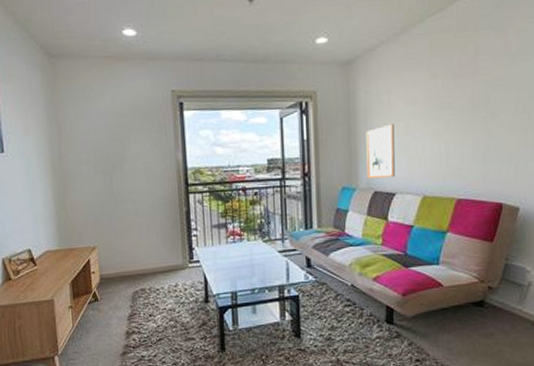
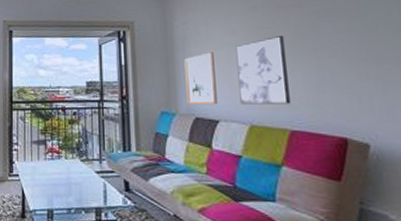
wall art: none [415,104,460,177] -> present [235,35,292,105]

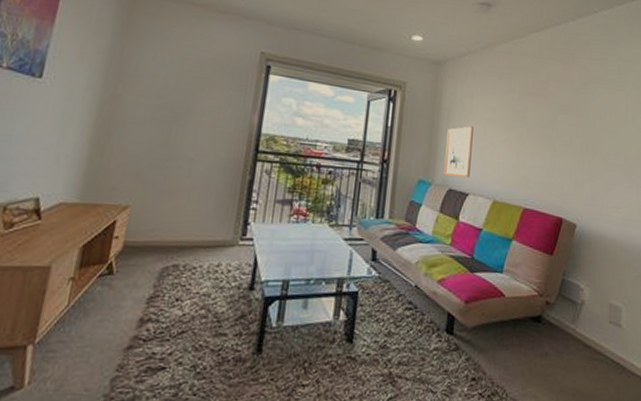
wall art: present [235,35,292,105] -> none [488,119,532,184]

